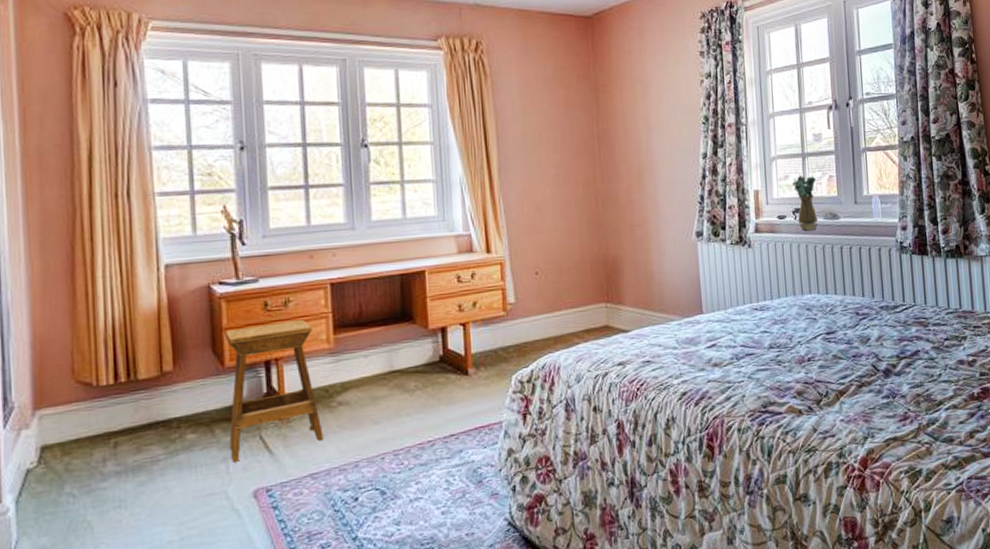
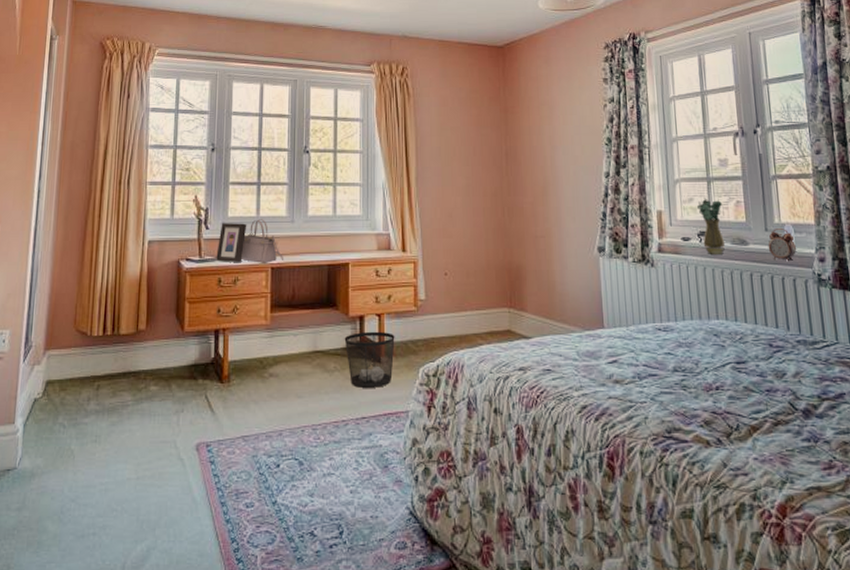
stool: present [224,319,324,462] -> none [181,296,256,416]
picture frame: none [258,234,296,283] -> present [216,223,247,263]
handbag: none [291,228,345,281] -> present [241,219,283,264]
waste bin: none [425,341,484,405] -> present [344,331,395,388]
alarm clock: none [857,200,882,232] -> present [768,229,796,262]

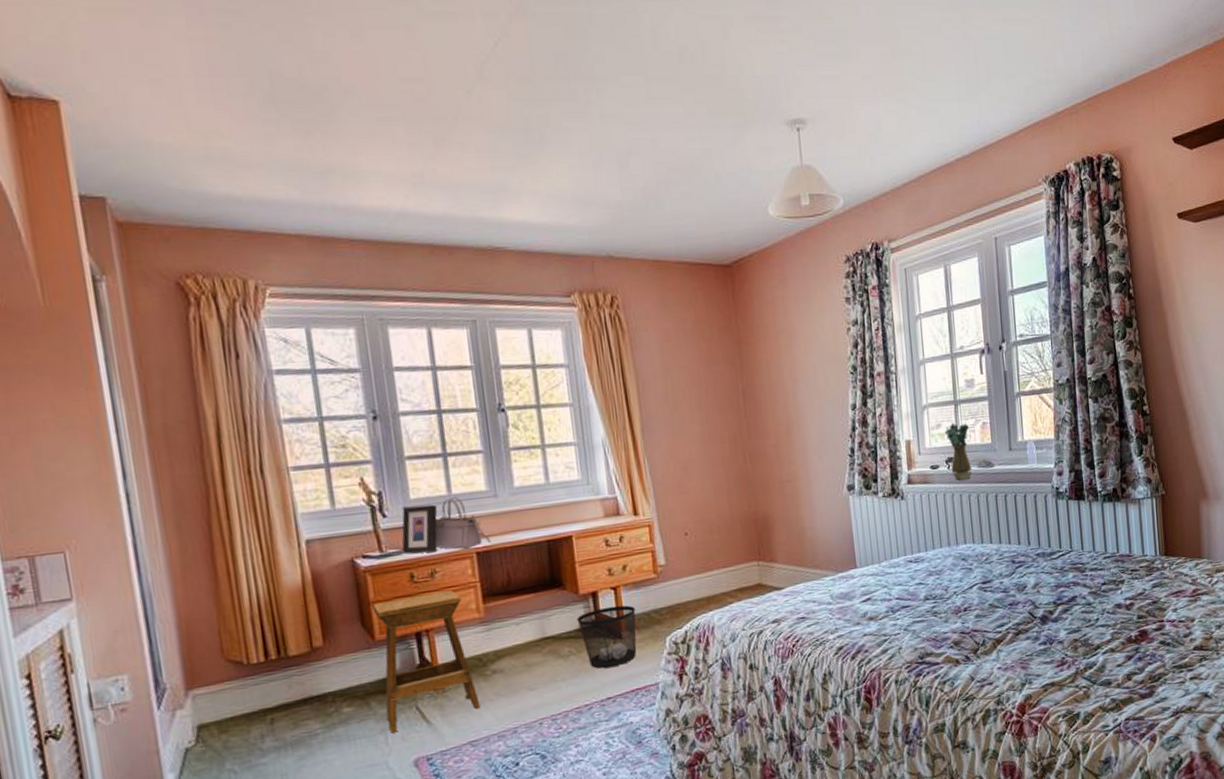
stool: none [181,296,256,416] -> present [372,589,481,733]
alarm clock: present [768,229,796,262] -> none [1011,446,1037,479]

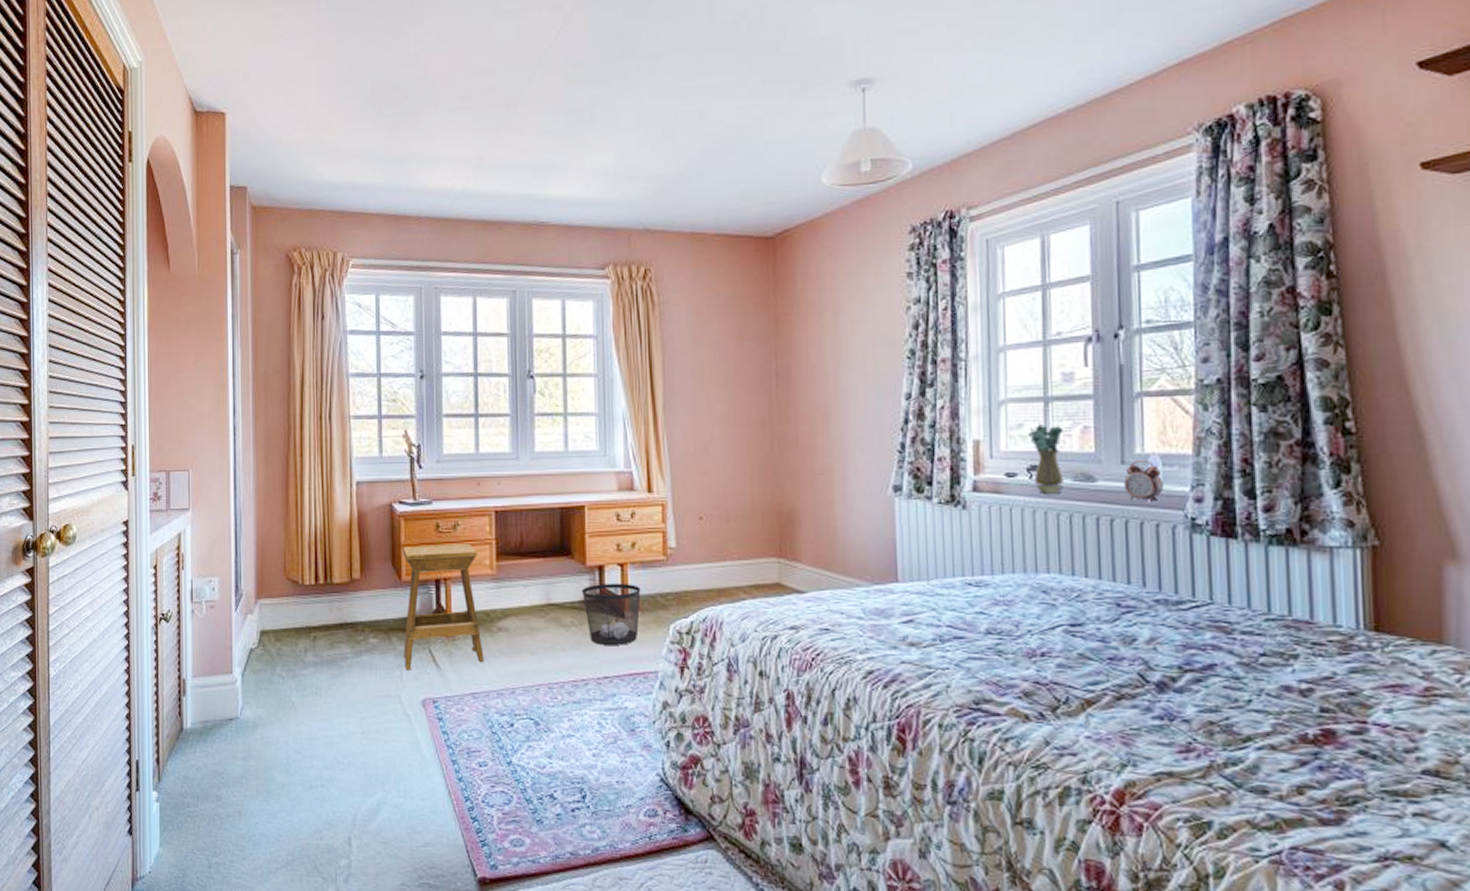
picture frame: present [402,504,438,554] -> none [432,461,466,506]
handbag: present [434,497,490,550] -> none [460,456,508,508]
alarm clock: none [1011,446,1037,479] -> present [1123,461,1163,503]

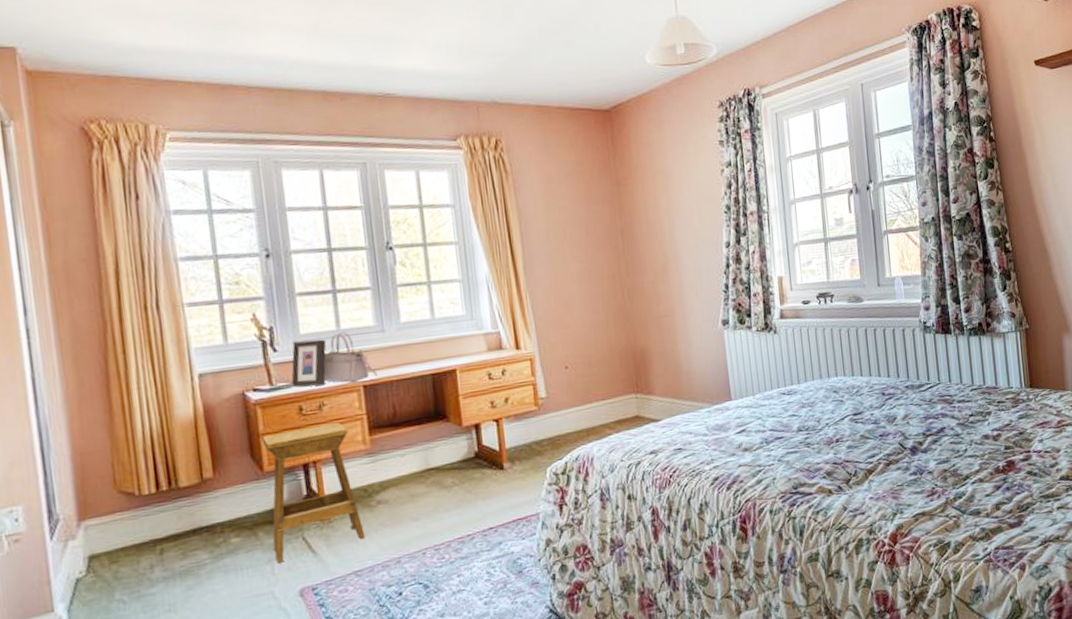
picture frame: none [432,461,466,506] -> present [291,339,327,388]
handbag: none [460,456,508,508] -> present [323,332,377,384]
waste bin: present [581,583,641,645] -> none [460,437,518,499]
vase: present [1027,423,1065,493] -> none [815,259,842,315]
alarm clock: present [1123,461,1163,503] -> none [880,282,905,314]

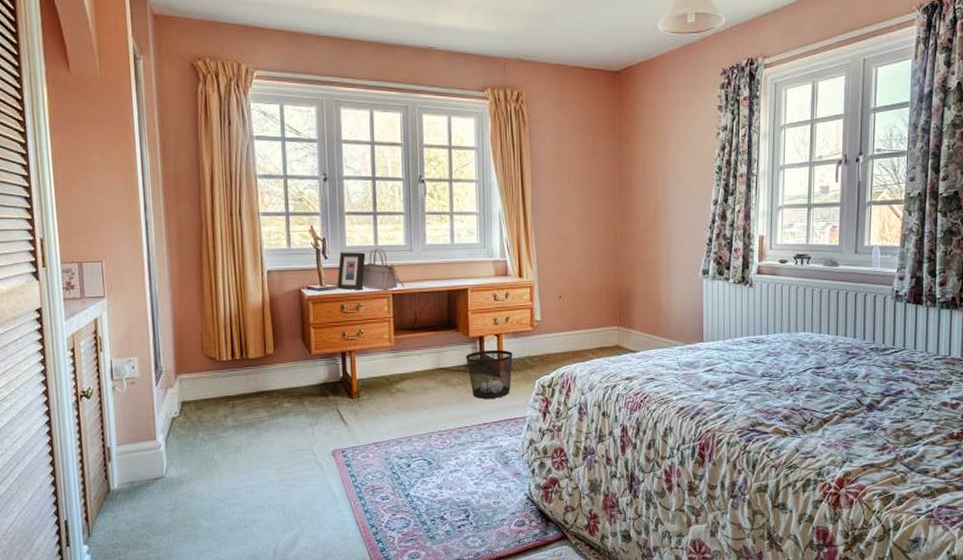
stool: present [261,422,365,564] -> none [311,321,385,428]
waste bin: none [460,437,518,499] -> present [465,349,513,399]

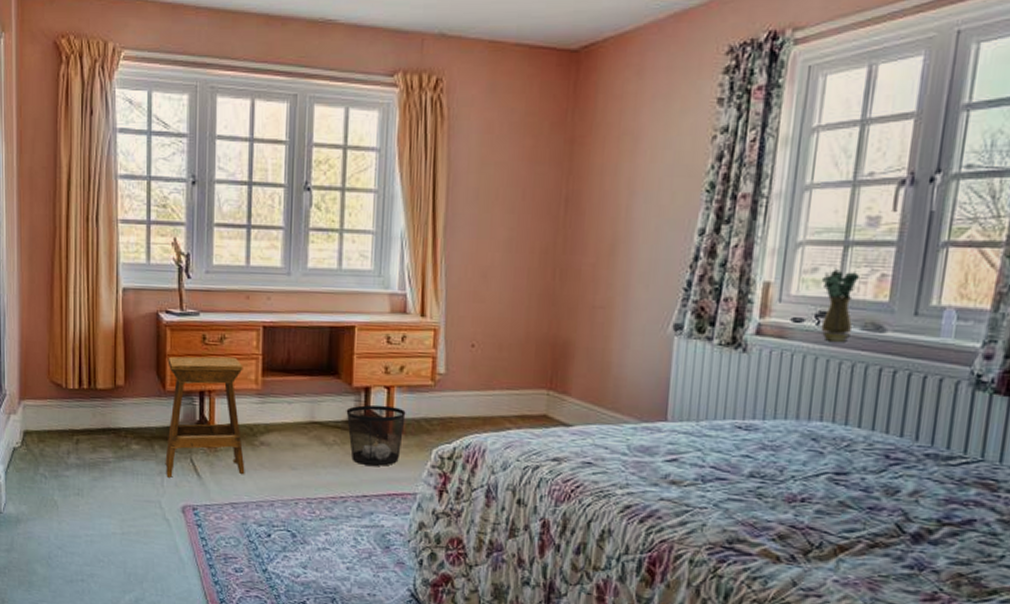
stool: none [311,321,385,428] -> present [165,356,245,478]
picture frame: present [337,252,366,291] -> none [199,272,235,319]
handbag: present [362,248,404,291] -> none [228,269,277,322]
vase: none [795,223,819,275] -> present [821,268,859,342]

